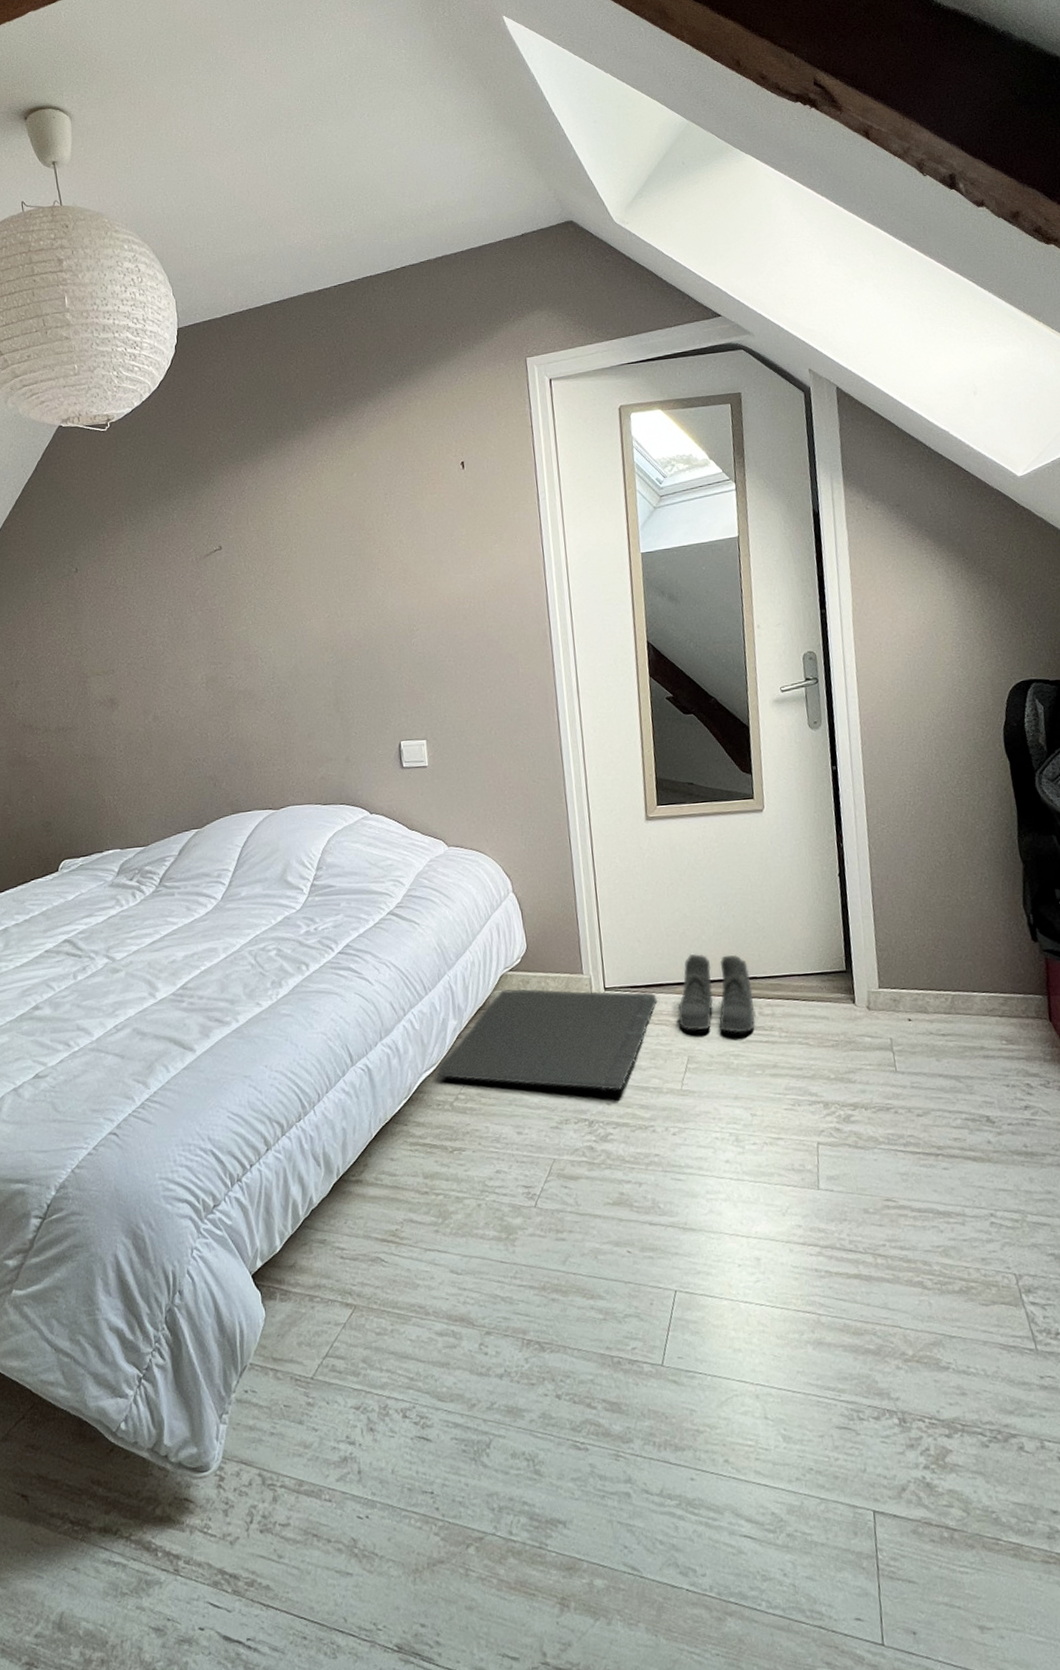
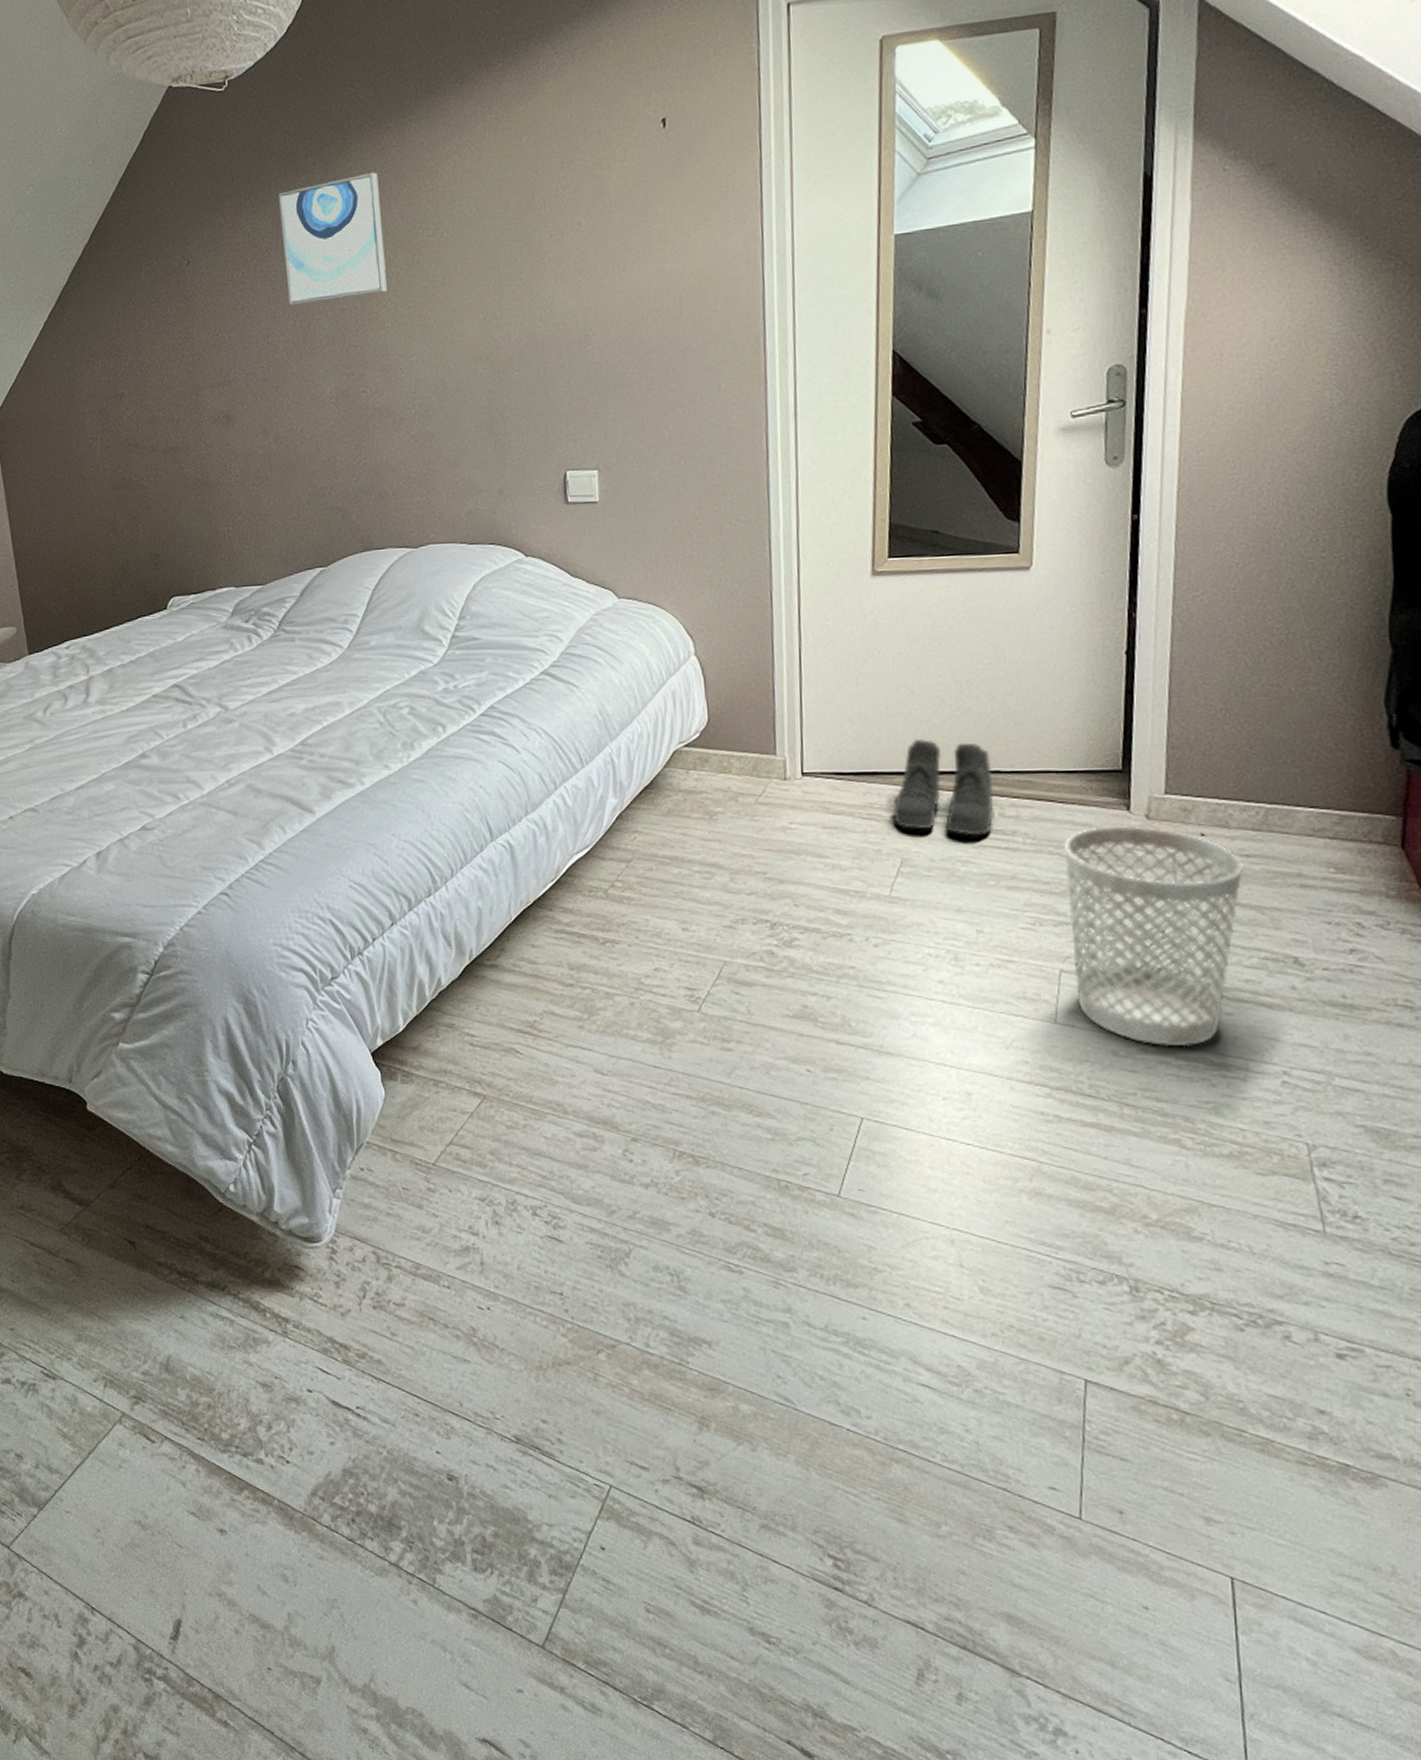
wall art: none [153,498,247,606] -> present [278,172,387,306]
bath mat: present [436,989,657,1091] -> none [590,767,868,891]
wastebasket: none [810,1016,942,1201] -> present [1065,826,1244,1047]

